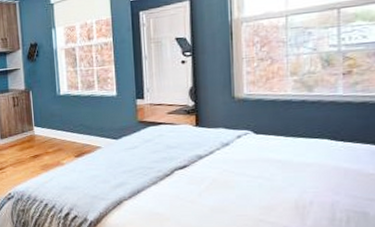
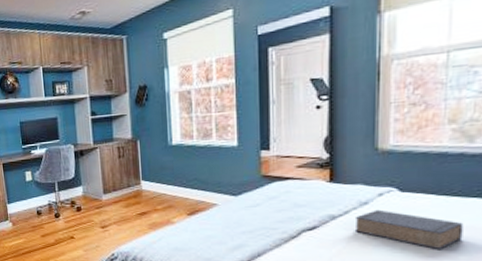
book: none [218,150,309,185] -> present [354,209,464,250]

